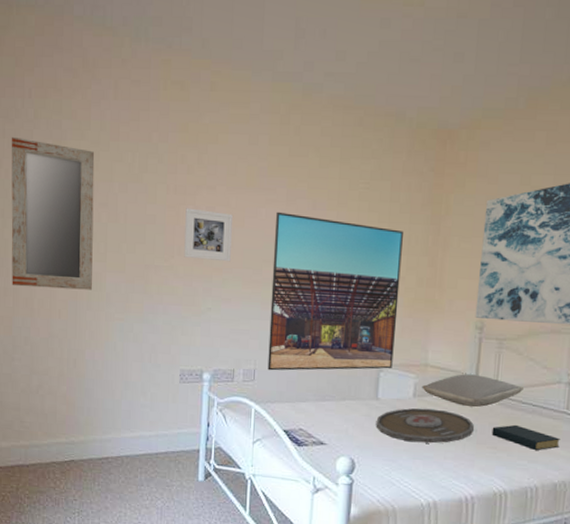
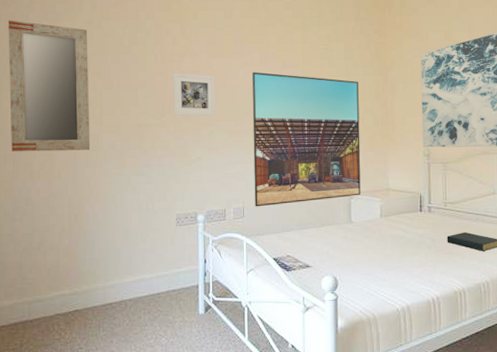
serving tray: present [376,408,475,444] -> none [352,225,433,256]
pillow: present [422,374,524,408] -> none [387,193,467,221]

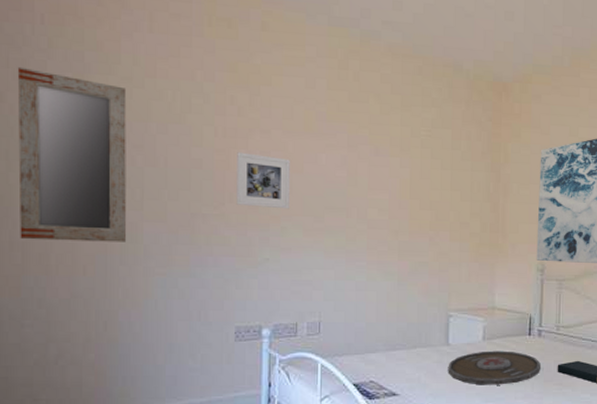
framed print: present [251,72,361,207] -> none [334,157,466,322]
serving tray: none [352,225,433,256] -> present [448,350,542,385]

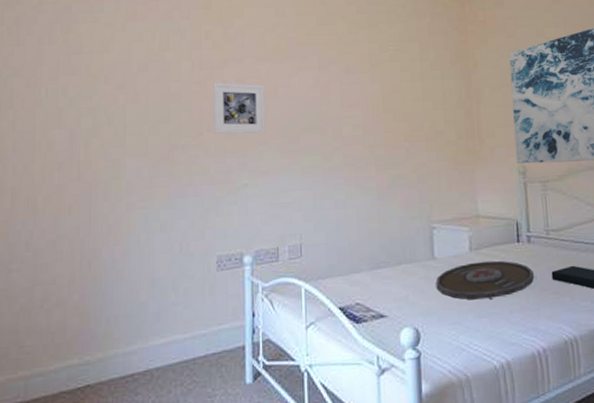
home mirror: present [17,66,127,242] -> none [9,23,110,185]

